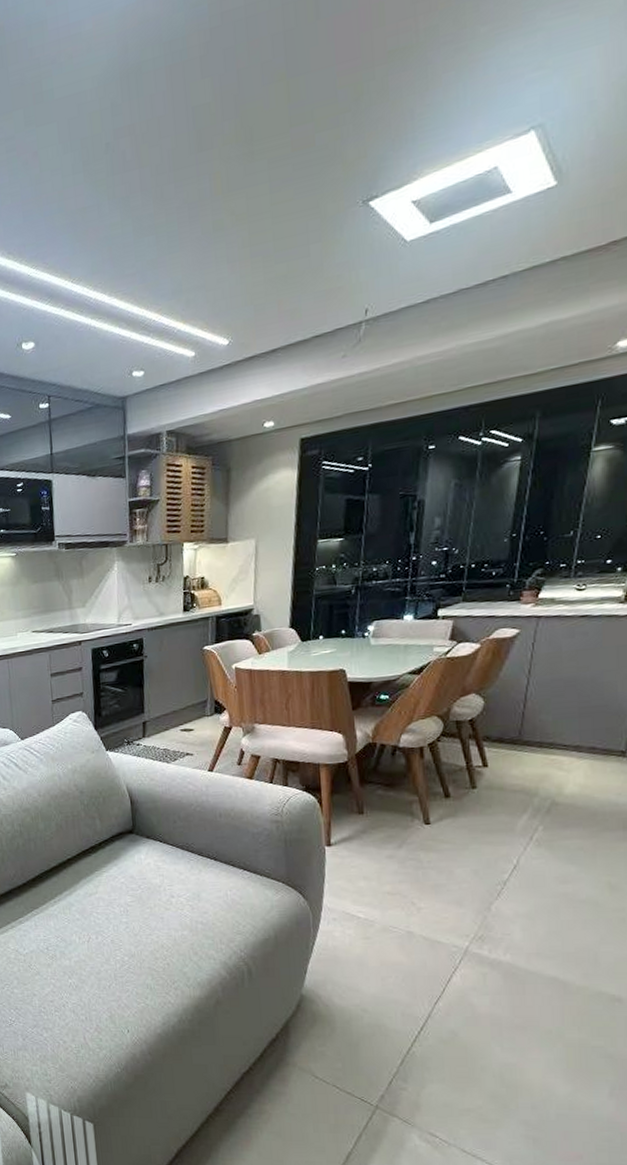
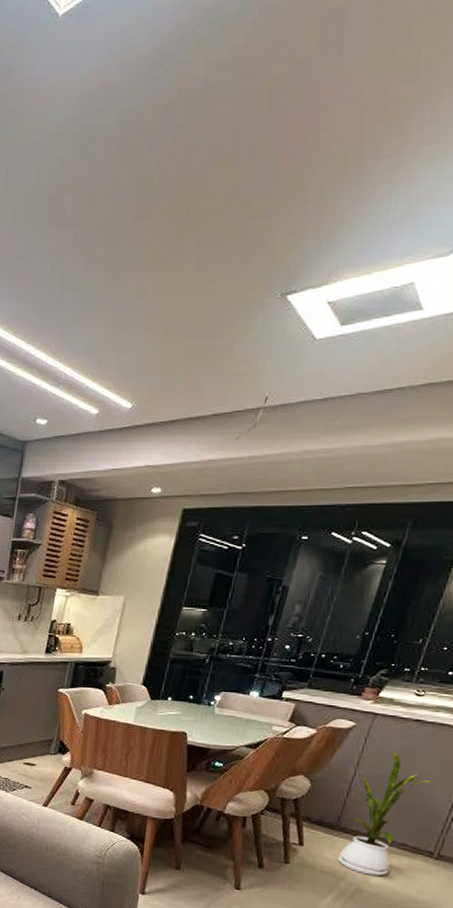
house plant: none [527,652,614,786] -> present [338,751,436,876]

